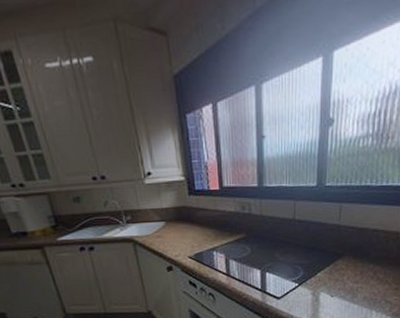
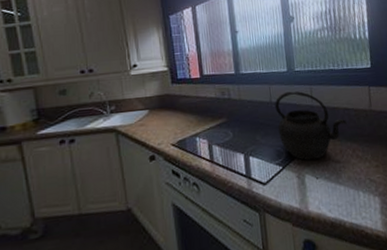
kettle: none [298,208,375,280] -> present [275,91,348,161]

